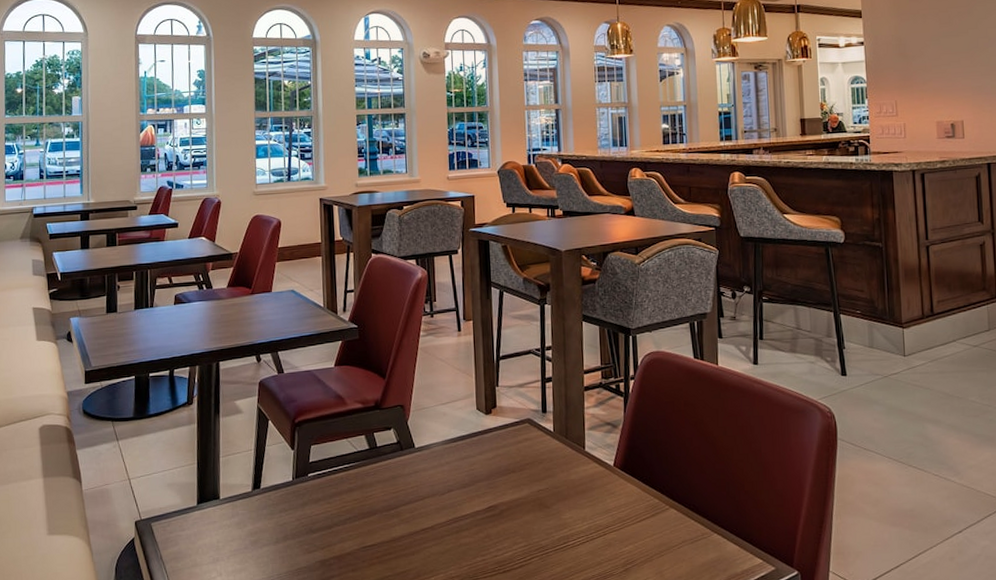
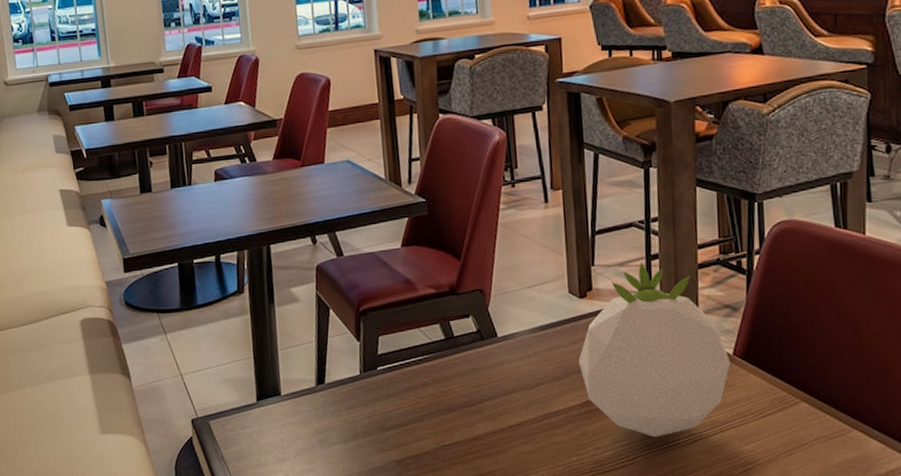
succulent plant: none [484,384,612,540] -> present [579,262,731,438]

